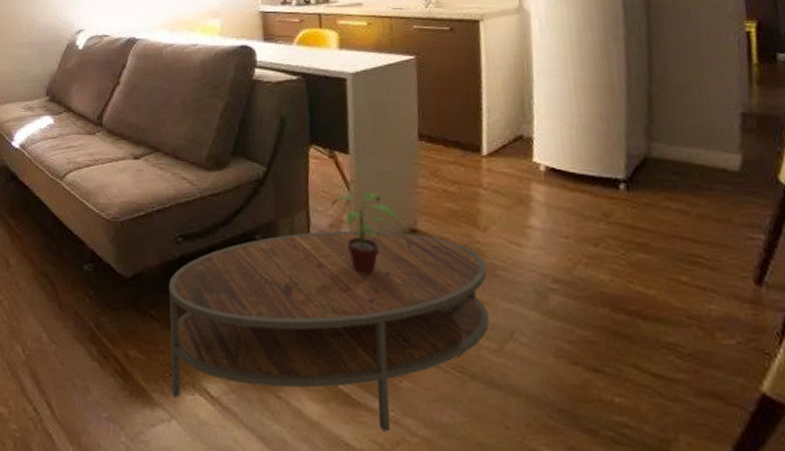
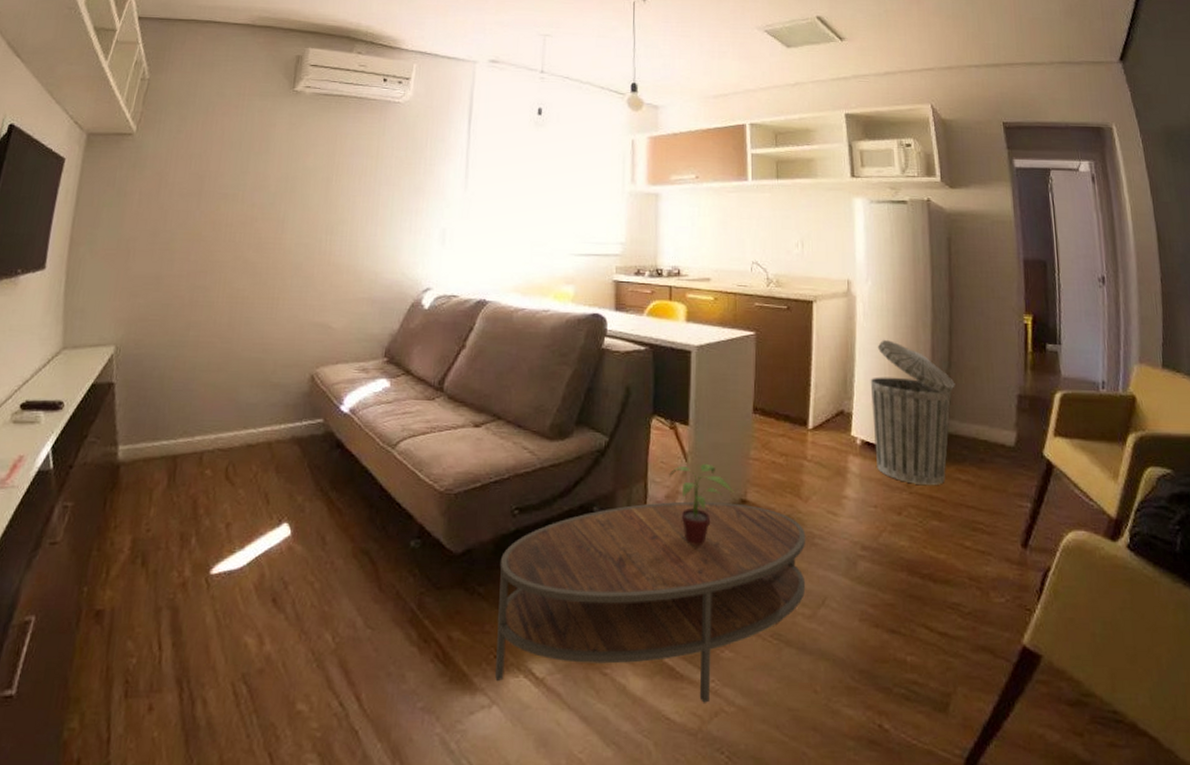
trash can: none [552,58,659,215] -> present [870,340,955,486]

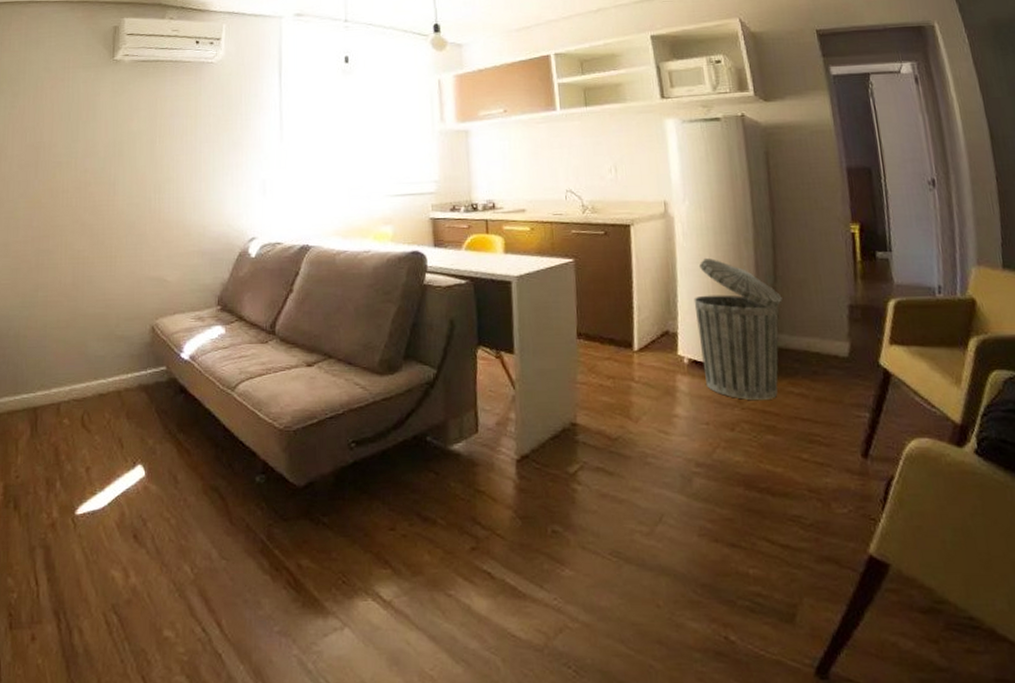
coffee table: present [495,501,806,703] -> none [341,427,642,620]
potted plant: present [669,463,734,545] -> none [498,389,564,469]

